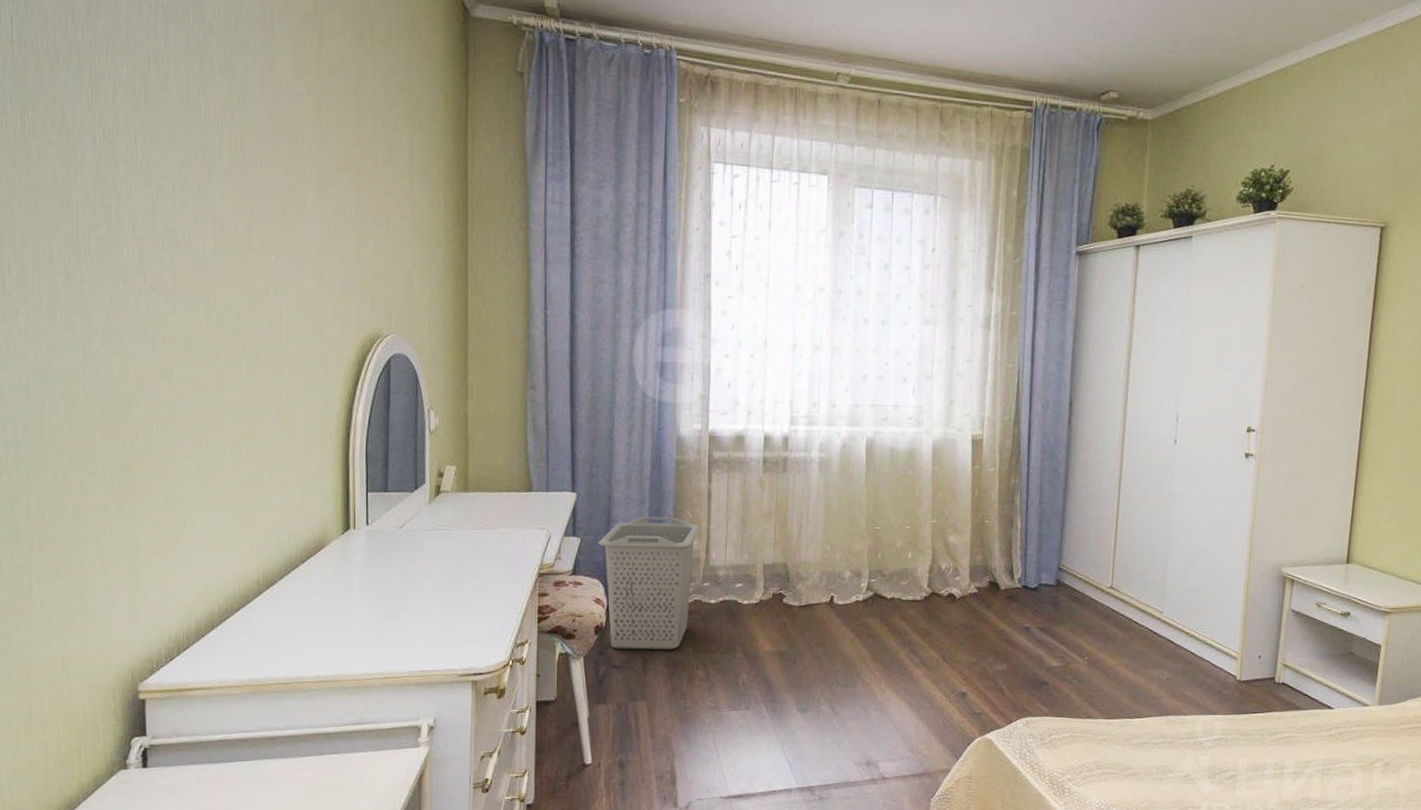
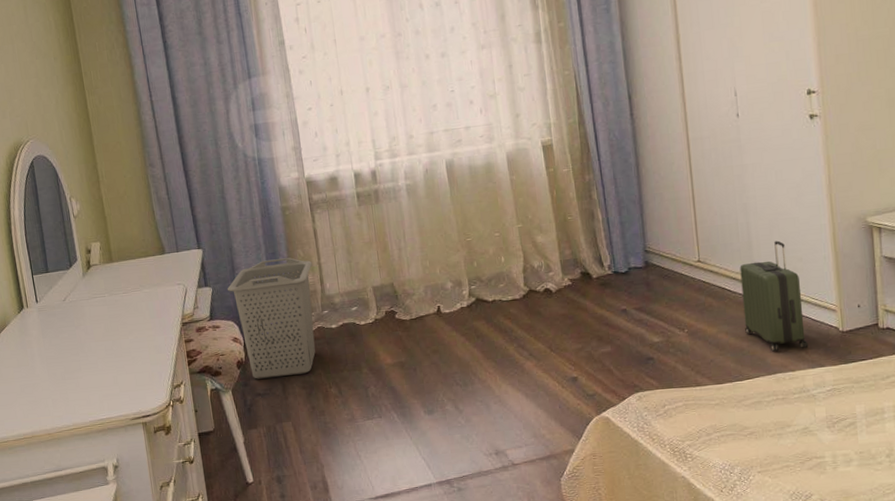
suitcase: none [1145,578,1207,694] -> present [740,240,809,352]

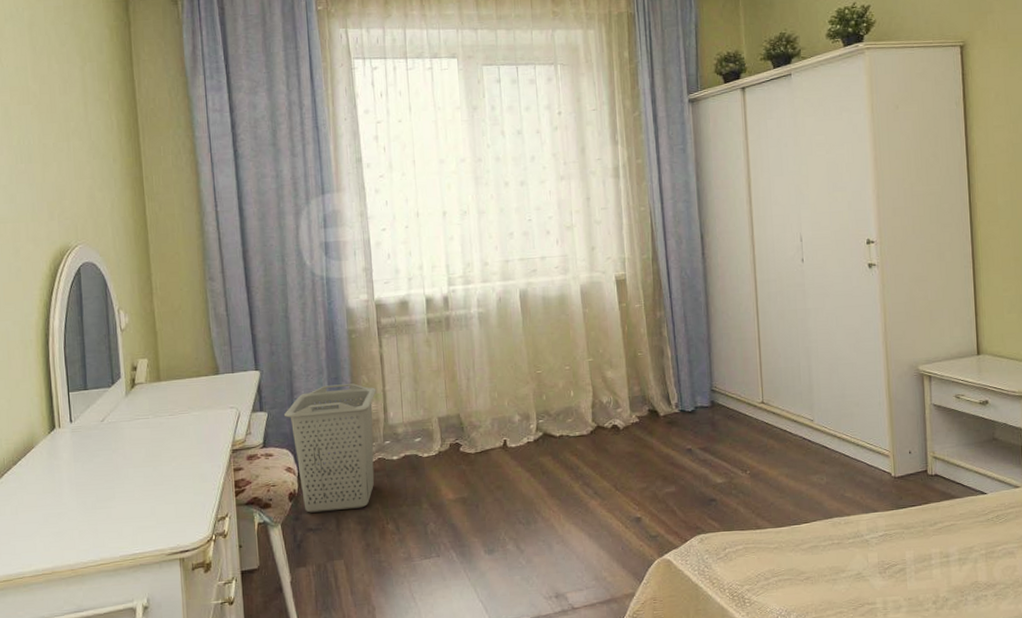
suitcase: present [740,240,809,352] -> none [801,385,863,496]

